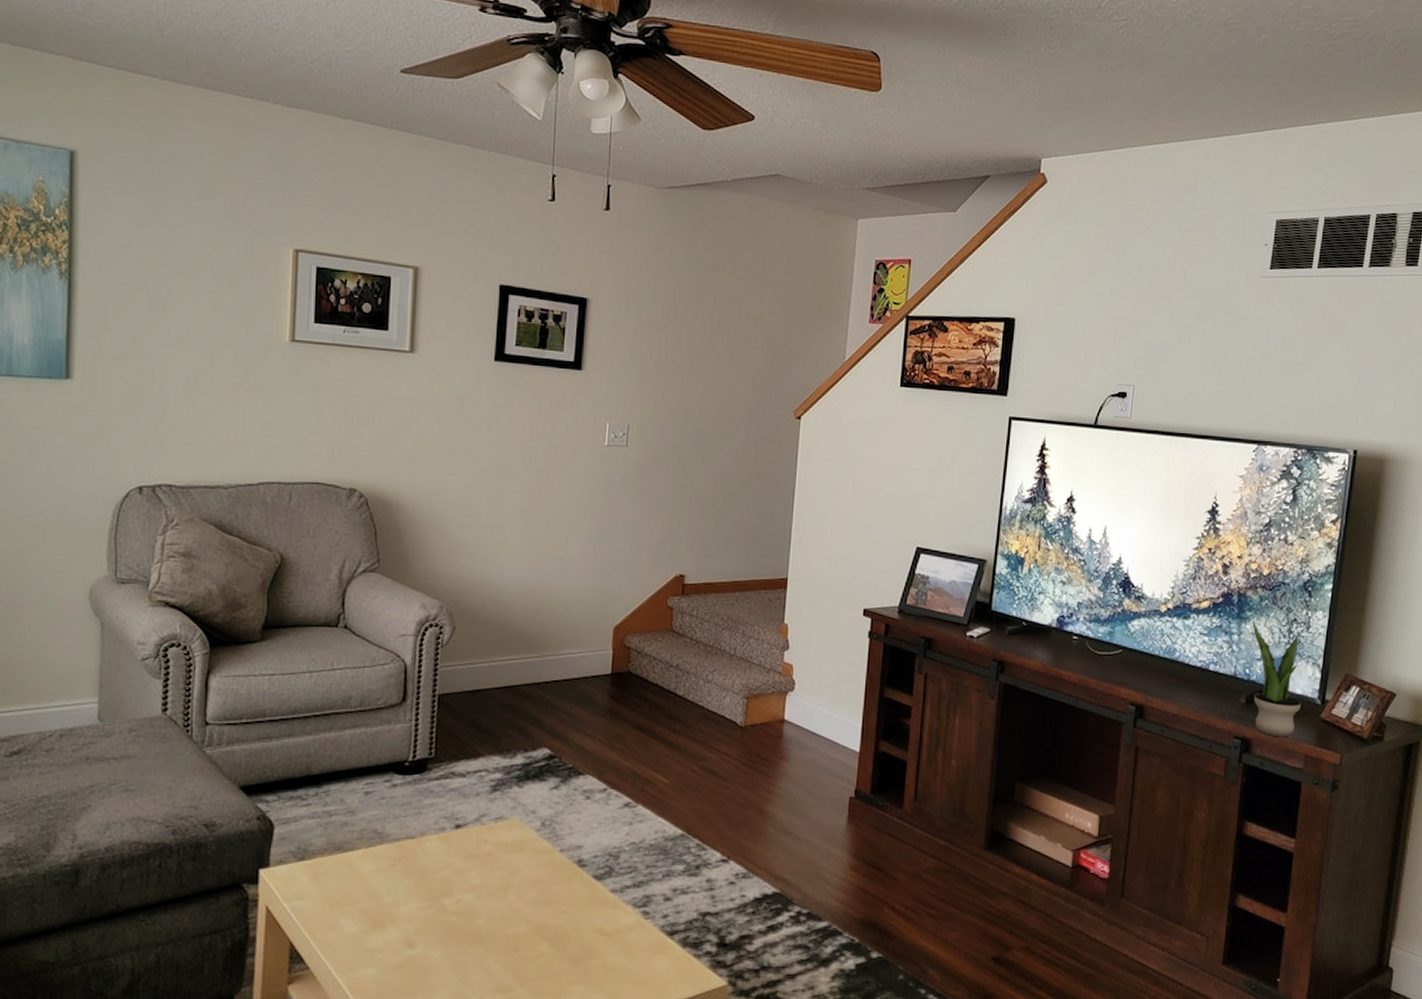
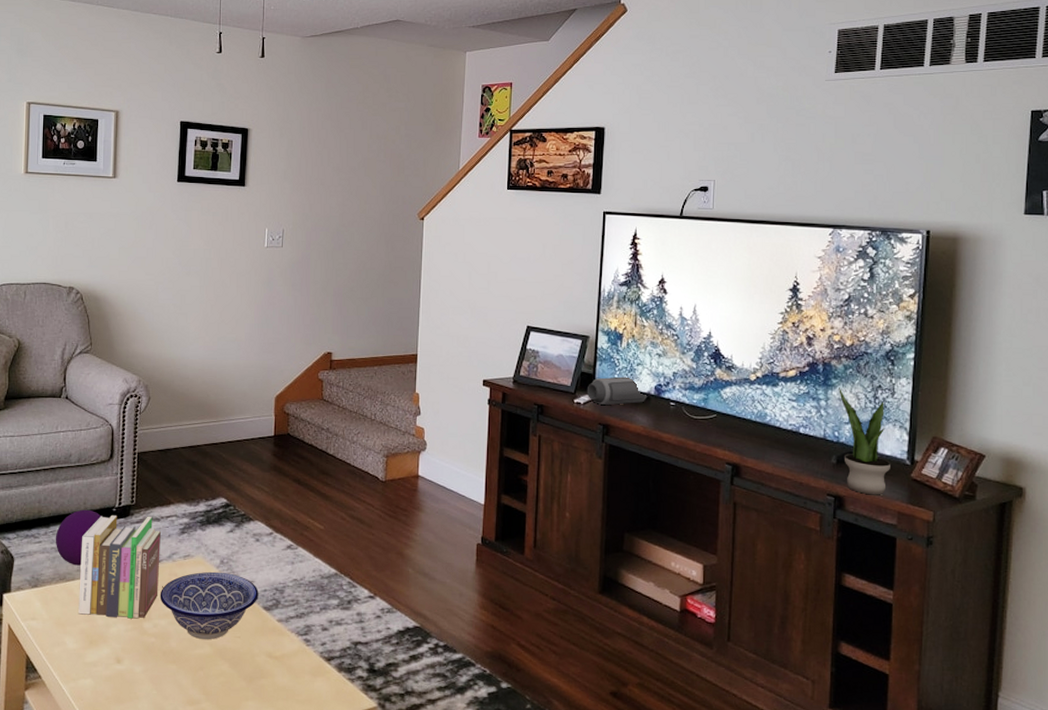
toy ball: none [329,764,390,833] -> present [55,509,102,566]
books: none [359,770,466,894] -> present [78,515,161,619]
decorative bowl: none [464,836,588,915] -> present [160,571,259,639]
speaker: none [981,606,1051,640] -> present [586,376,650,406]

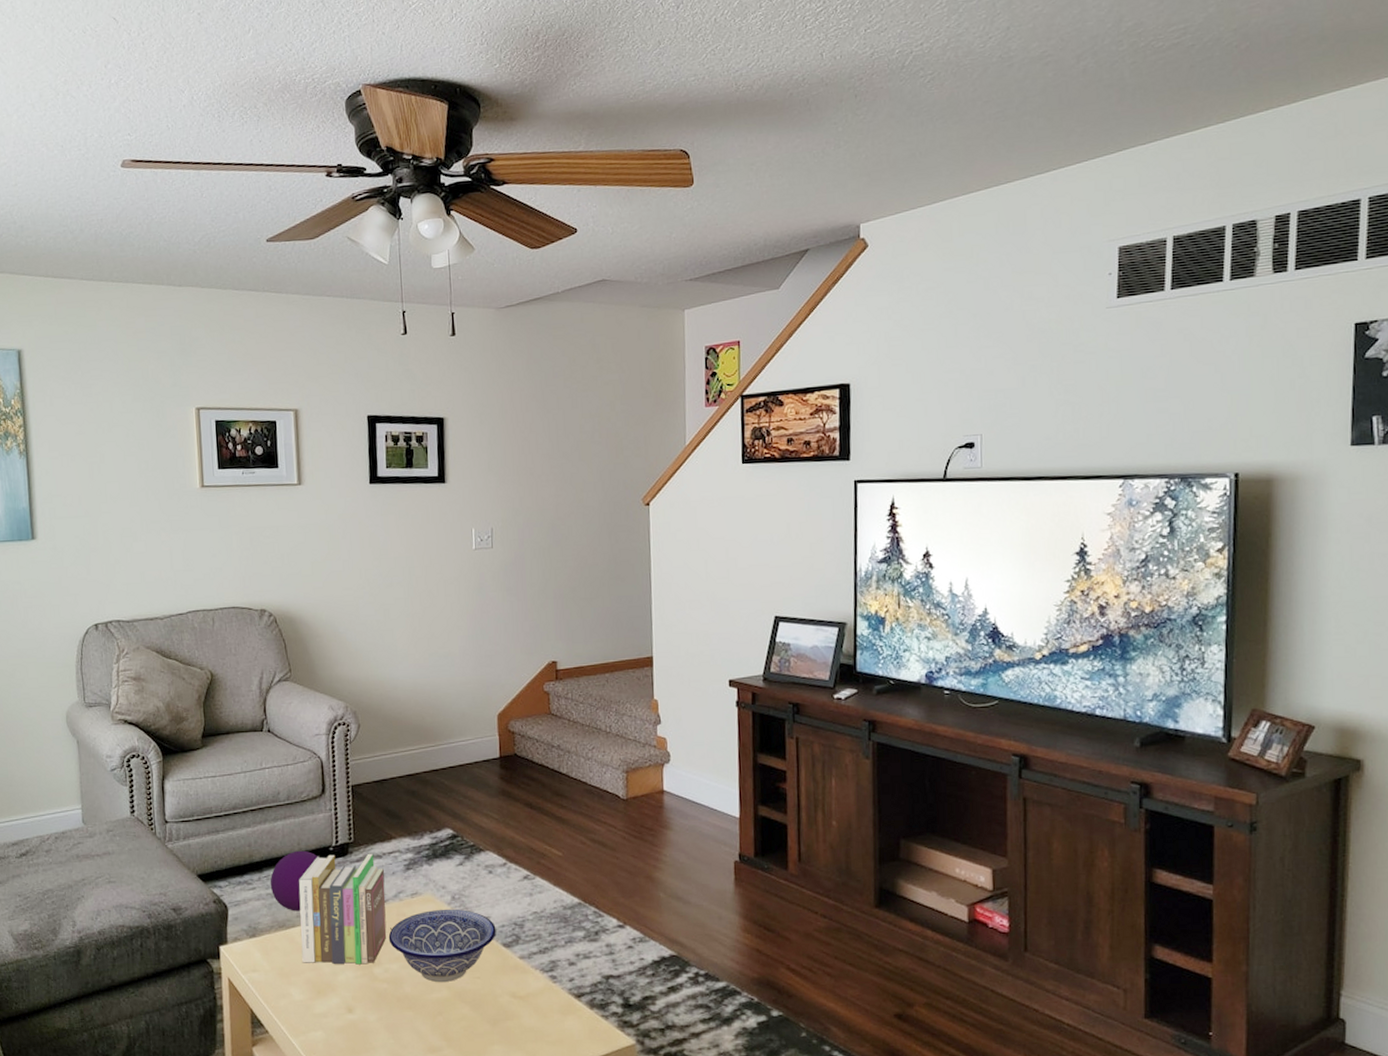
speaker: present [586,376,650,406] -> none [847,665,920,700]
potted plant: present [839,387,890,495] -> none [1139,660,1204,780]

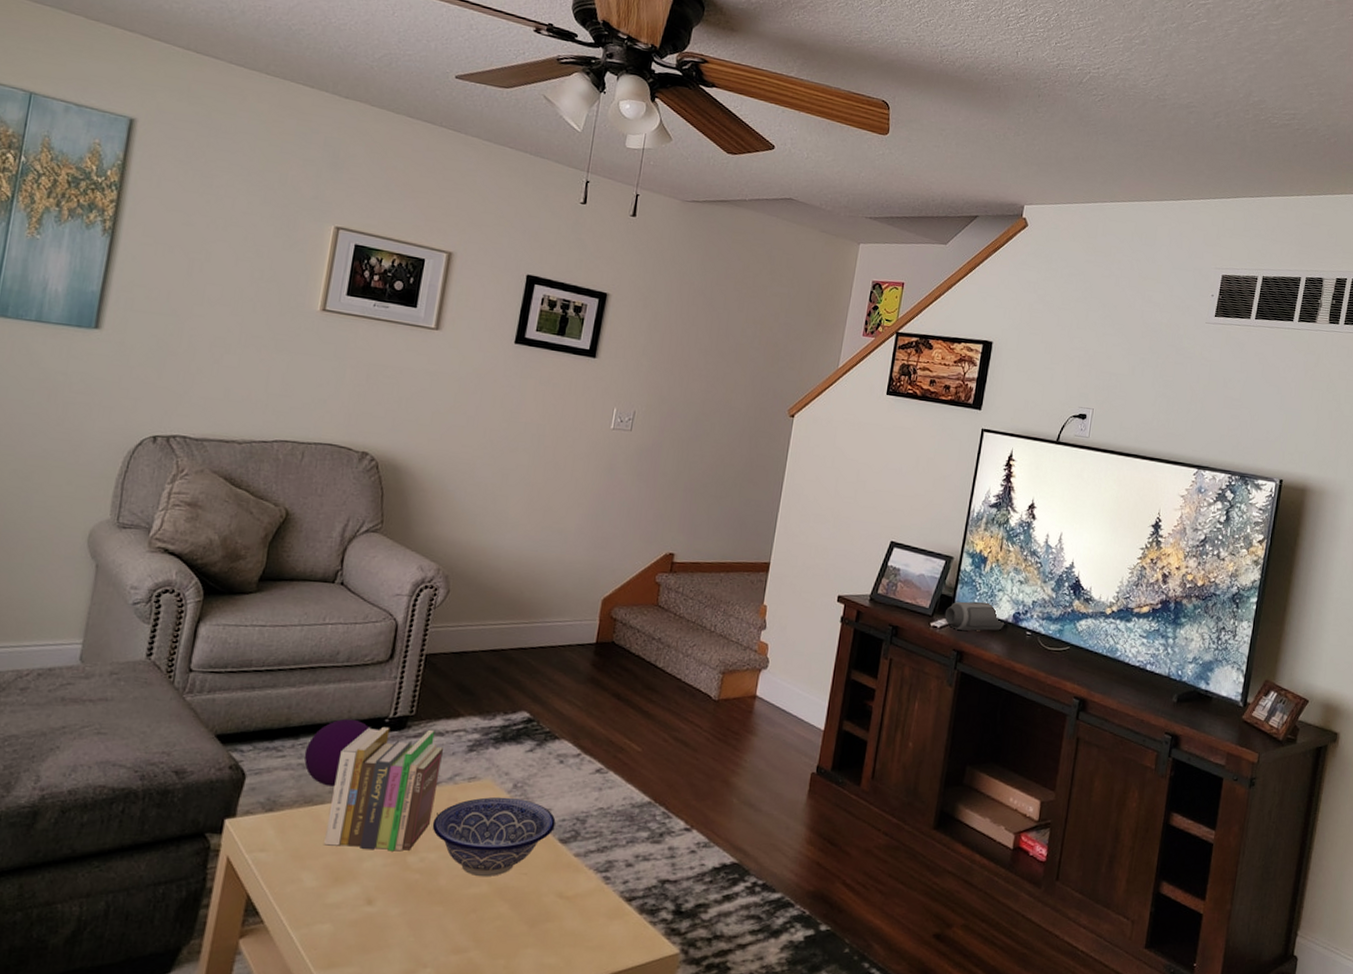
speaker: none [847,665,920,700] -> present [944,601,1008,631]

